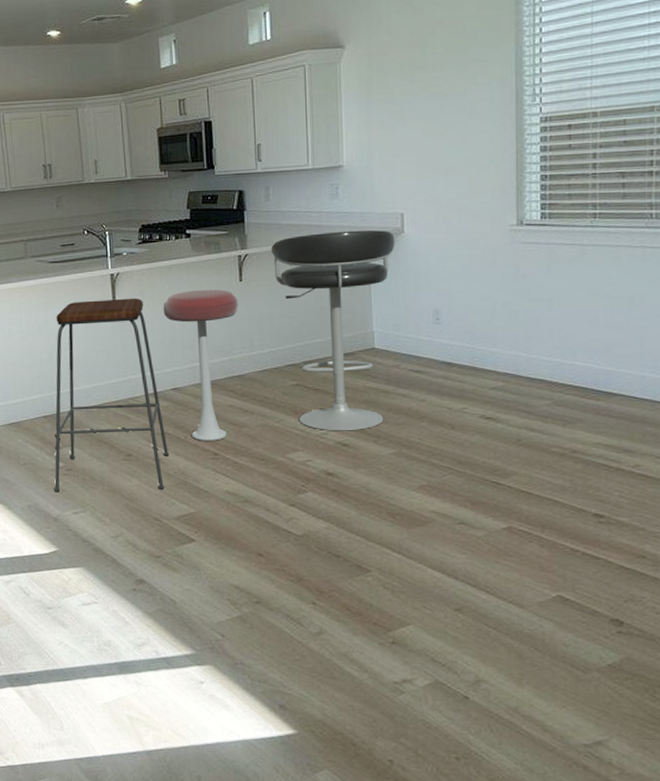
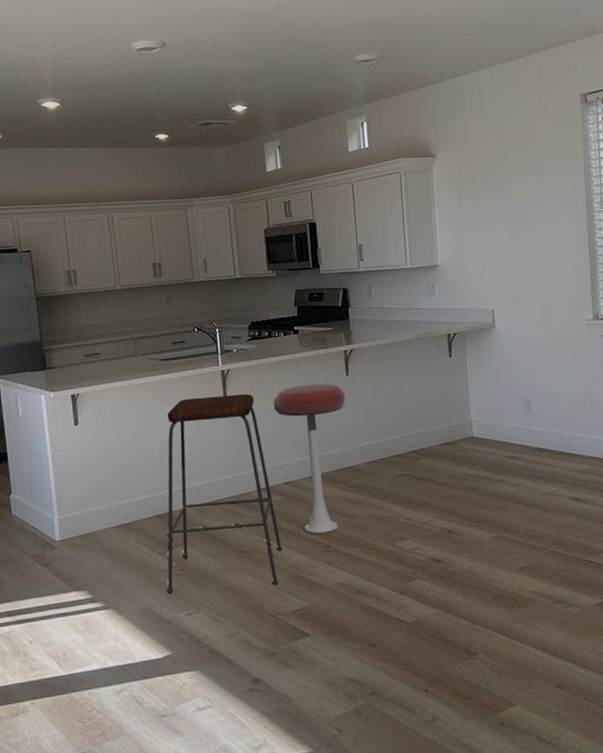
bar stool: present [271,230,395,431] -> none [374,325,488,519]

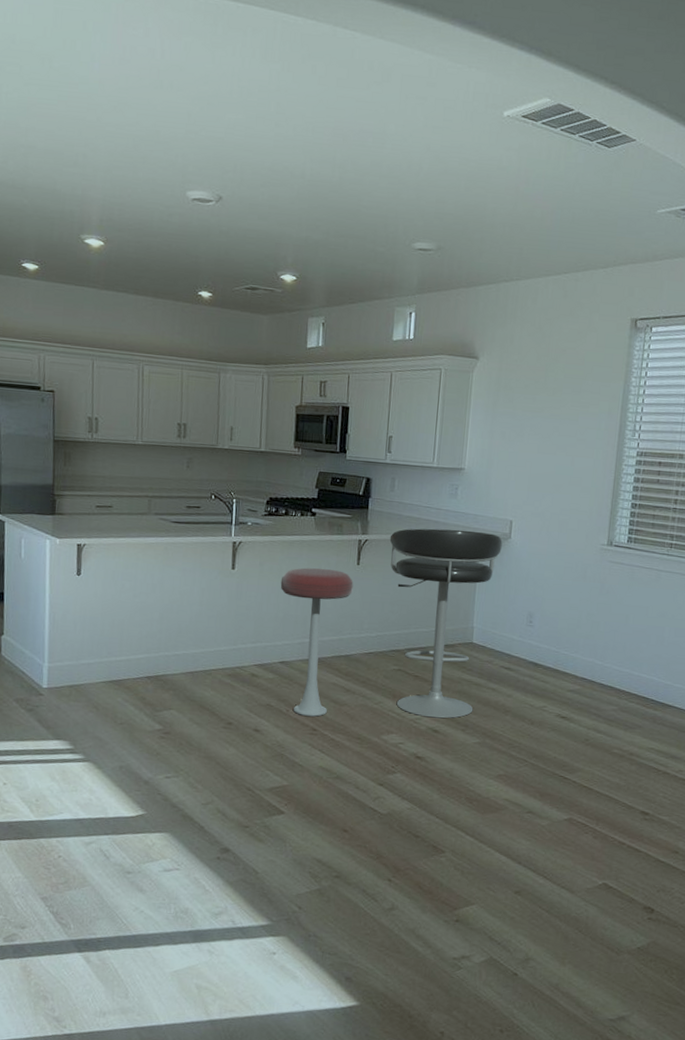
bar stool: present [167,393,283,594] -> none [148,565,270,760]
bar stool: none [374,325,488,519] -> present [389,528,503,719]

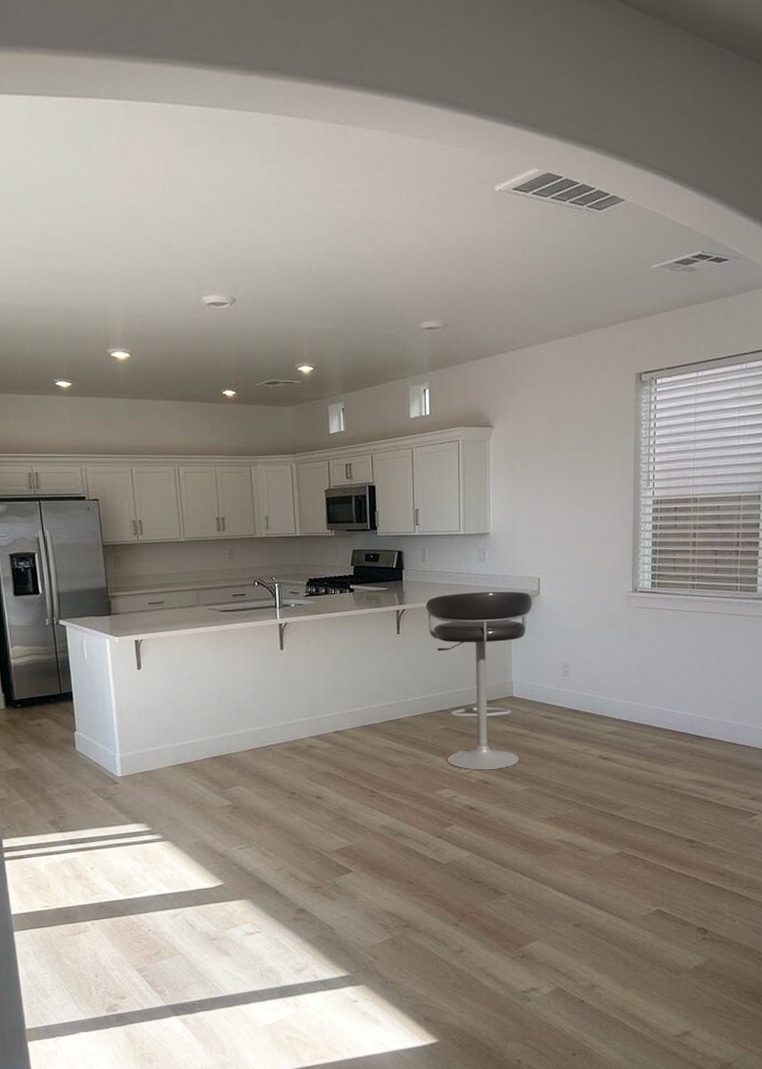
bar stool: present [280,567,353,717] -> none [327,640,396,781]

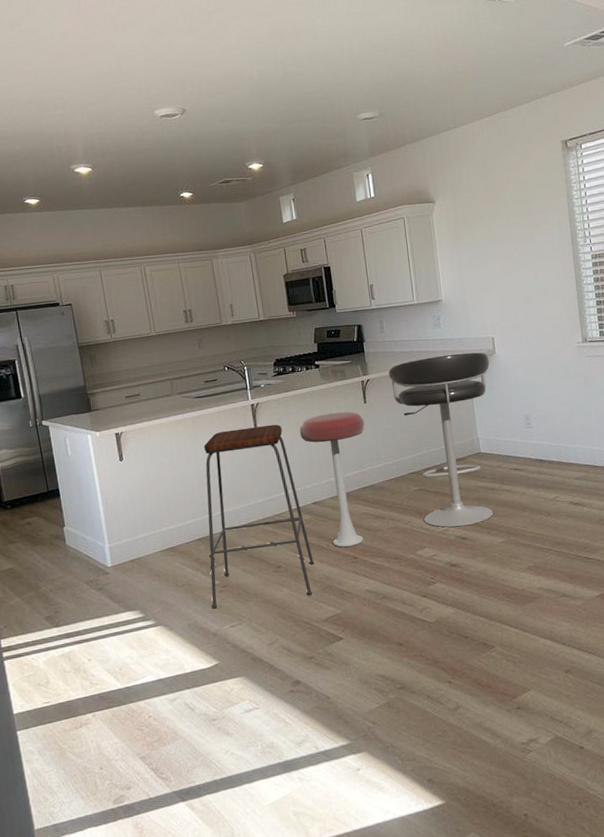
bar stool: none [221,646,331,829] -> present [204,424,315,609]
bar stool: none [327,640,396,781] -> present [299,411,365,548]

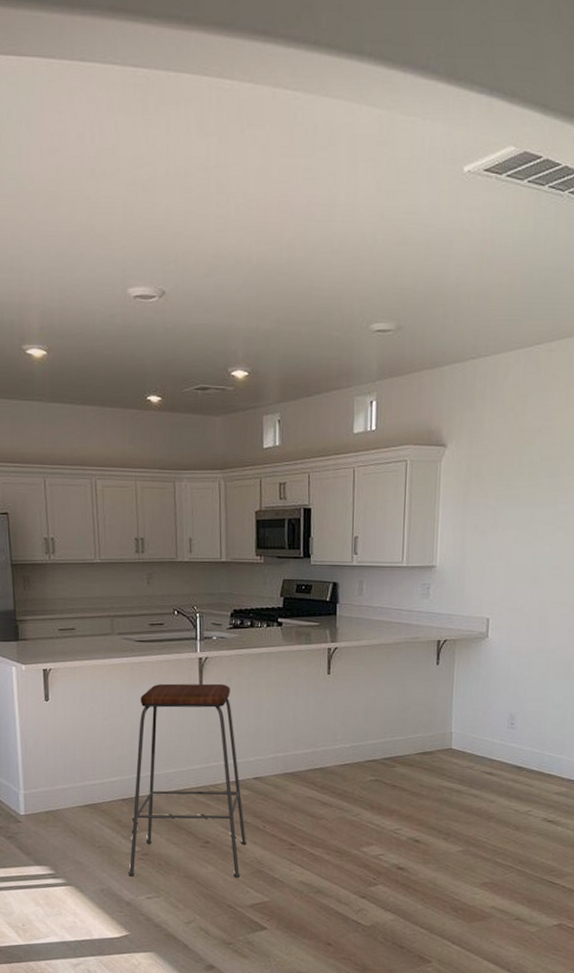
bar stool: present [299,411,365,548] -> none [250,680,325,832]
bar stool: present [388,352,494,528] -> none [360,631,479,828]

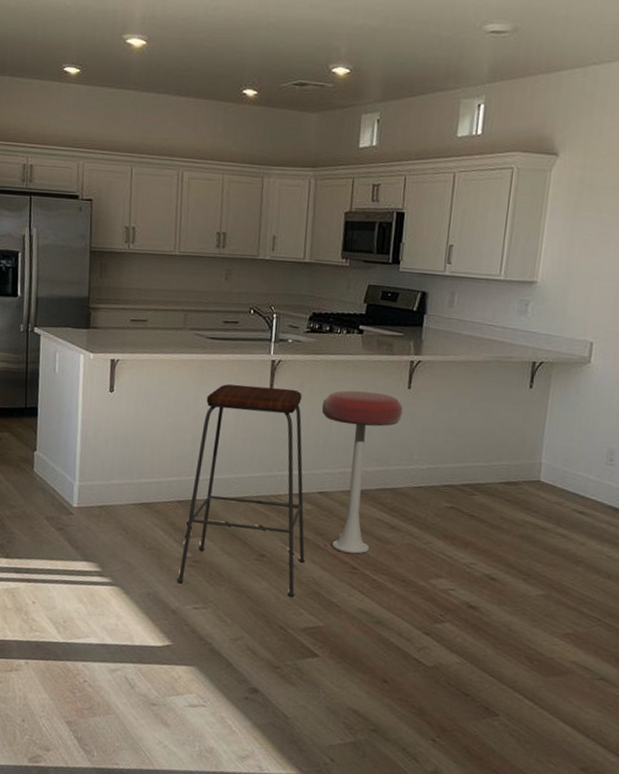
bar stool: none [250,680,325,832] -> present [321,390,403,554]

